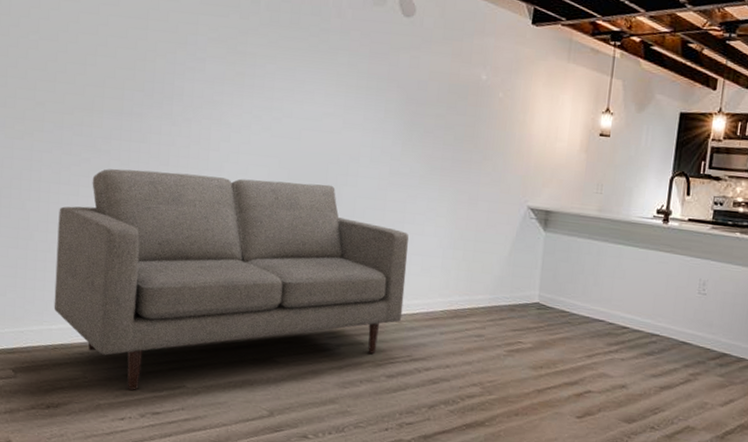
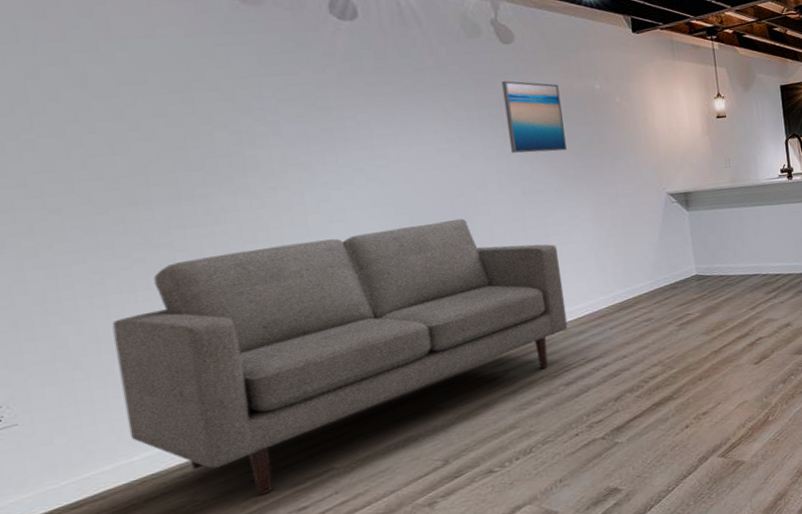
wall art: none [388,55,446,139] -> present [501,81,567,153]

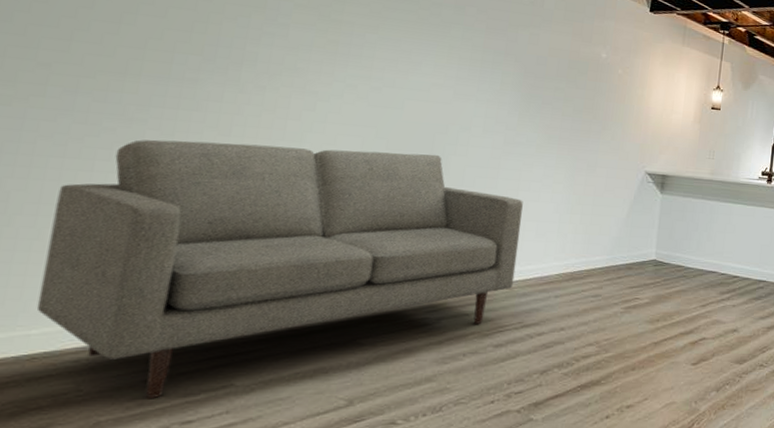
wall art: present [501,81,567,153] -> none [503,31,566,110]

